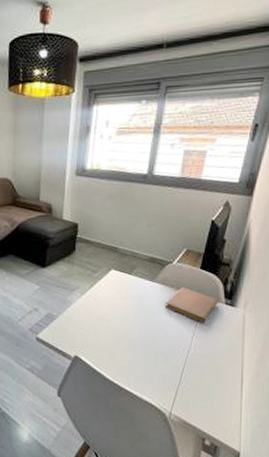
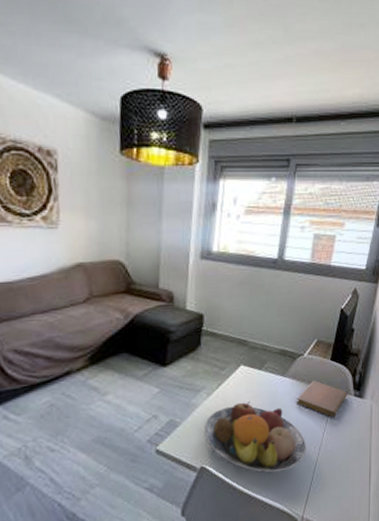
fruit bowl: none [77,302,175,368] -> present [203,401,307,473]

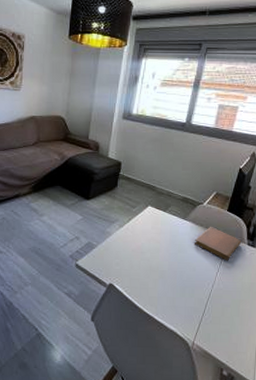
fruit bowl: present [203,401,307,473] -> none [114,236,201,300]

